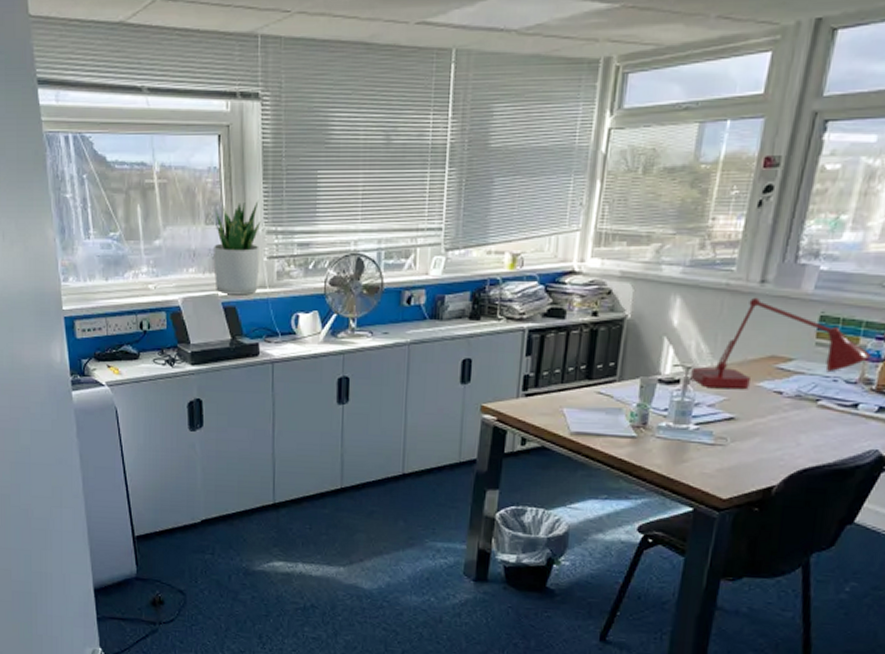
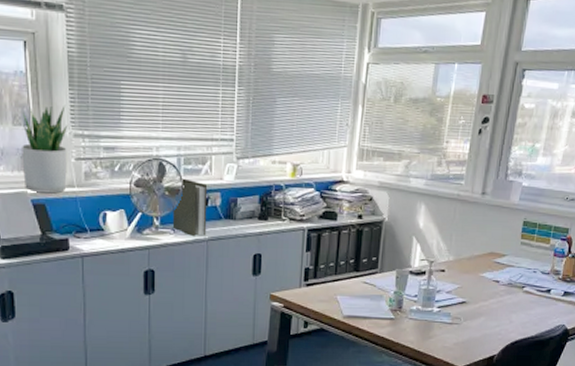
binder: none [370,274,411,340] -> present [172,178,208,237]
desk lamp: present [690,297,871,388] -> none [433,206,558,278]

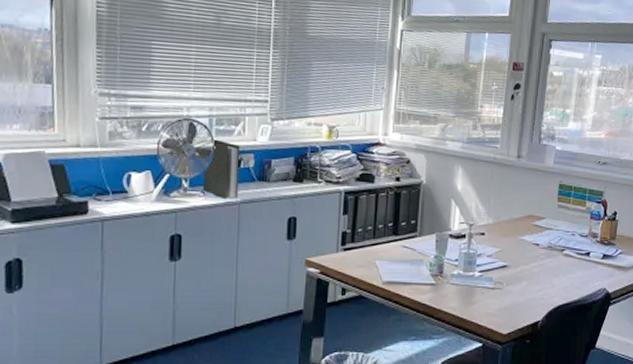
planter: present [22,104,69,194] -> none [40,63,94,154]

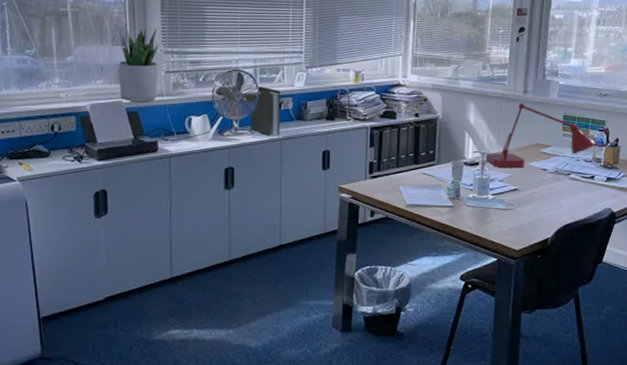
planter: none [40,63,94,154] -> present [118,27,160,102]
desk lamp: none [473,169,595,241] -> present [486,103,598,167]

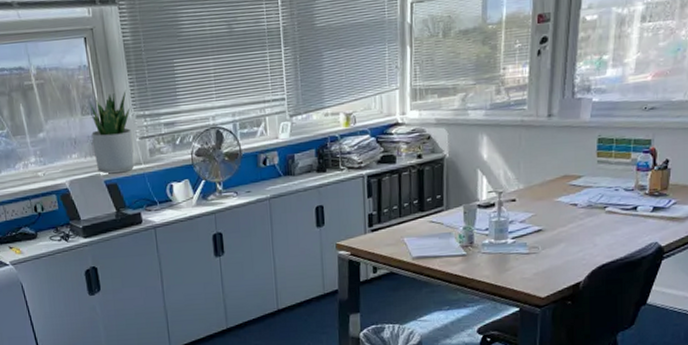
binder: present [250,86,281,137] -> none [233,142,268,197]
desk lamp: present [486,103,598,167] -> none [503,129,642,207]

